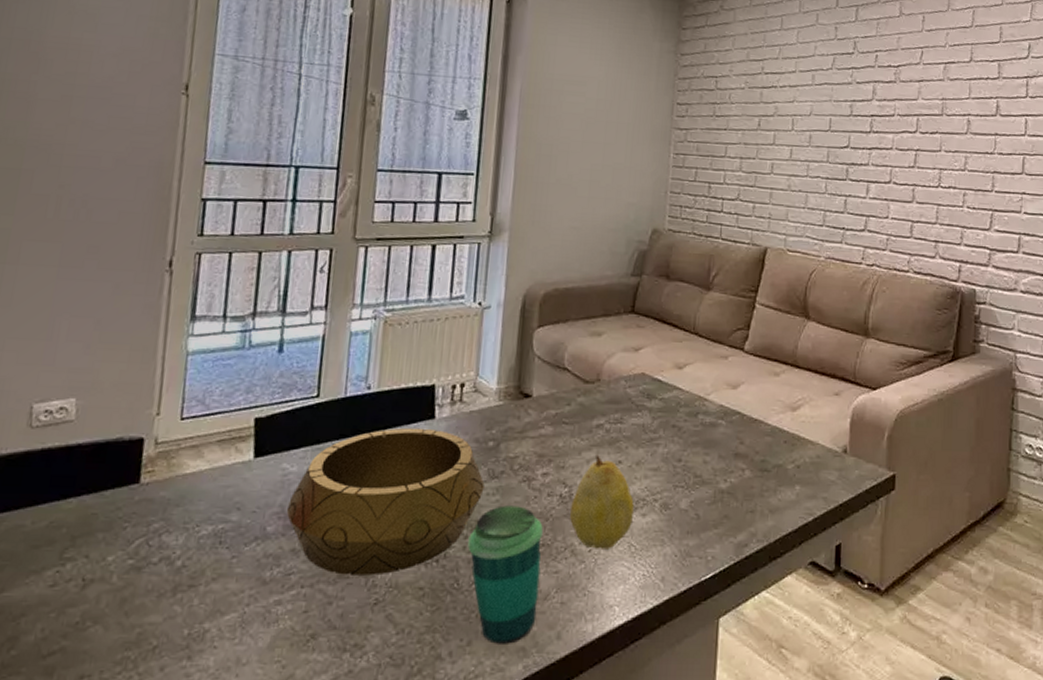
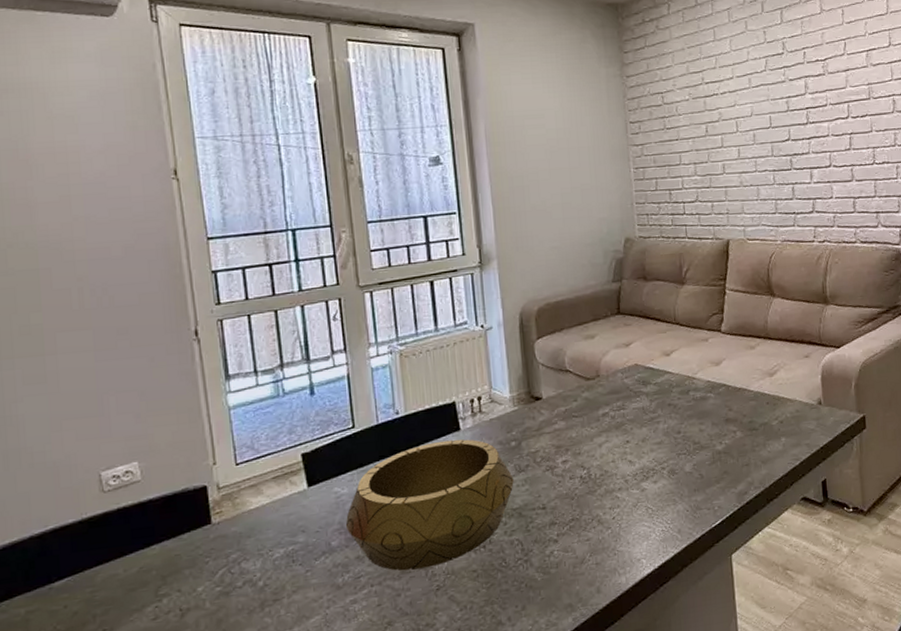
cup: present [468,505,543,644] -> none [508,491,577,605]
fruit: present [570,454,634,549] -> none [591,438,646,516]

